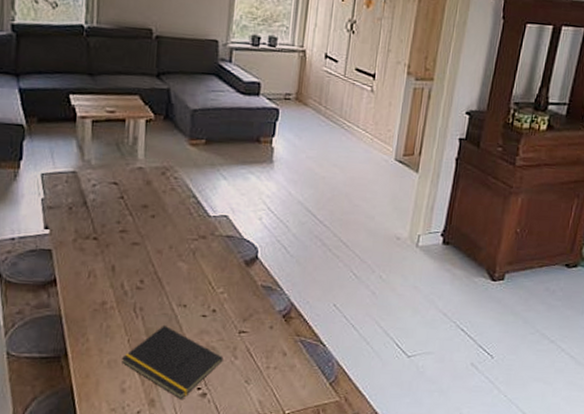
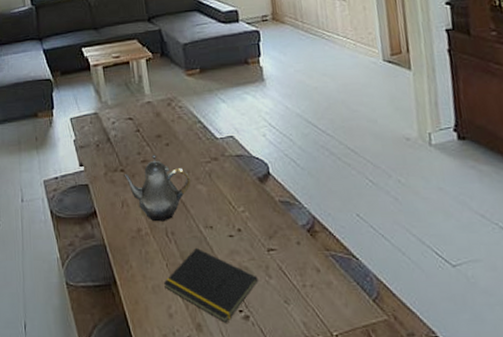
teapot: none [96,225,173,297] -> present [124,155,191,222]

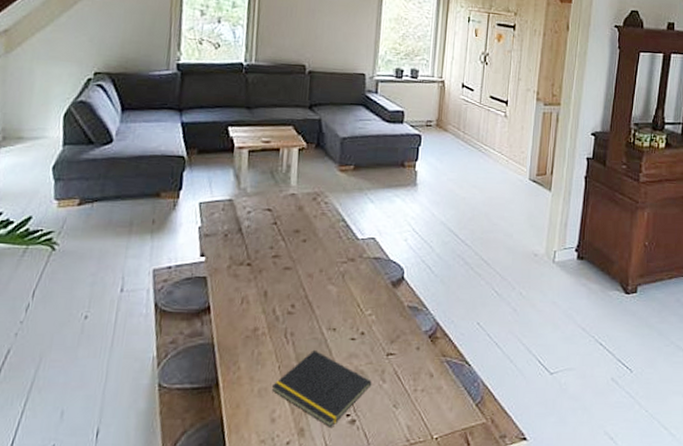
teapot: present [124,155,191,222] -> none [250,250,323,322]

